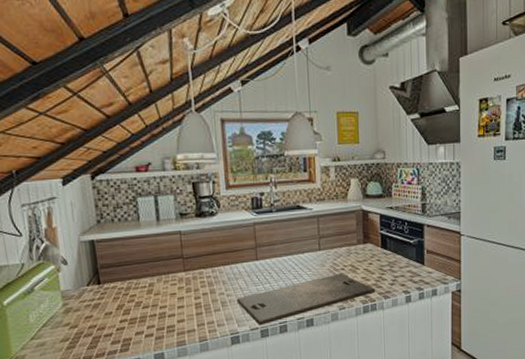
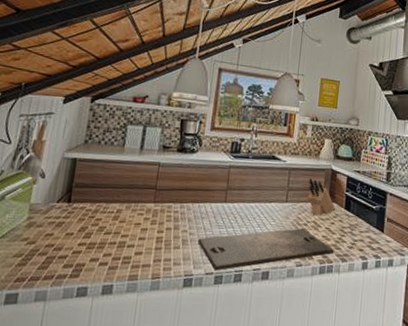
knife block: none [340,222,372,259] -> present [307,178,336,216]

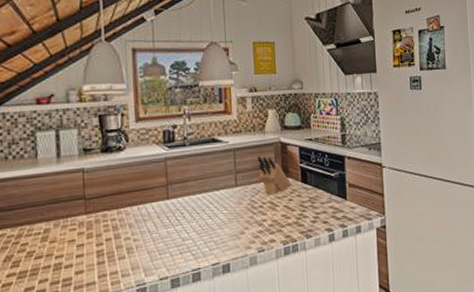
cutting board: present [198,228,335,271] -> none [144,211,297,275]

